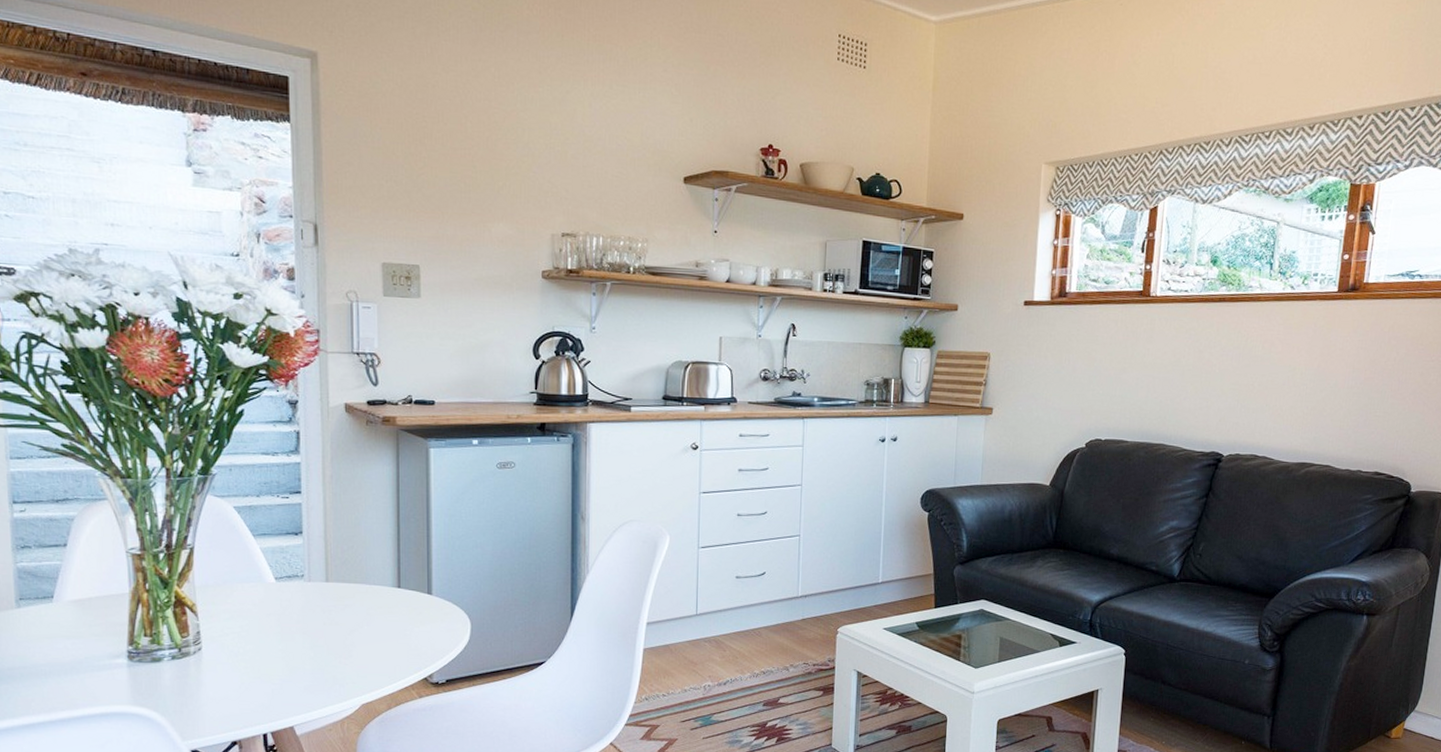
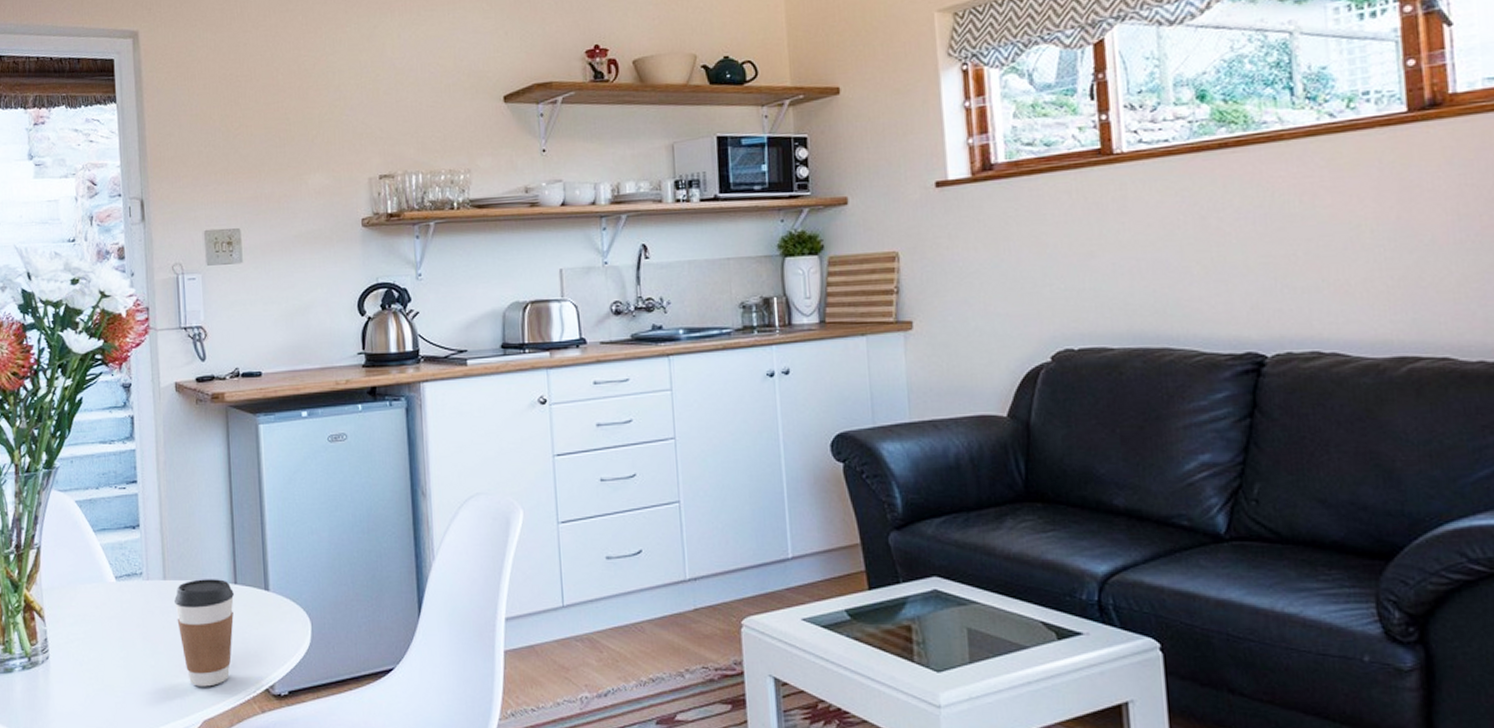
coffee cup: none [337,582,397,676] -> present [174,579,234,687]

